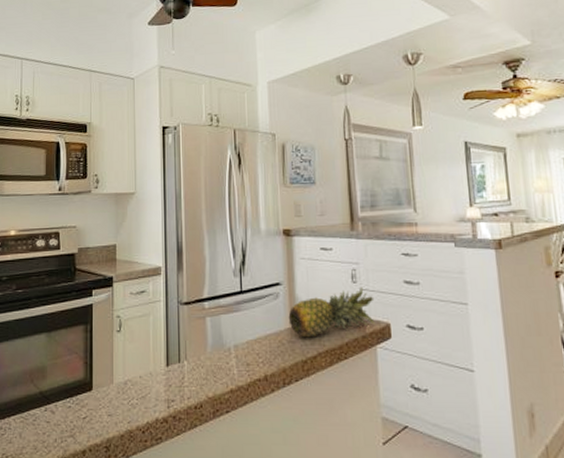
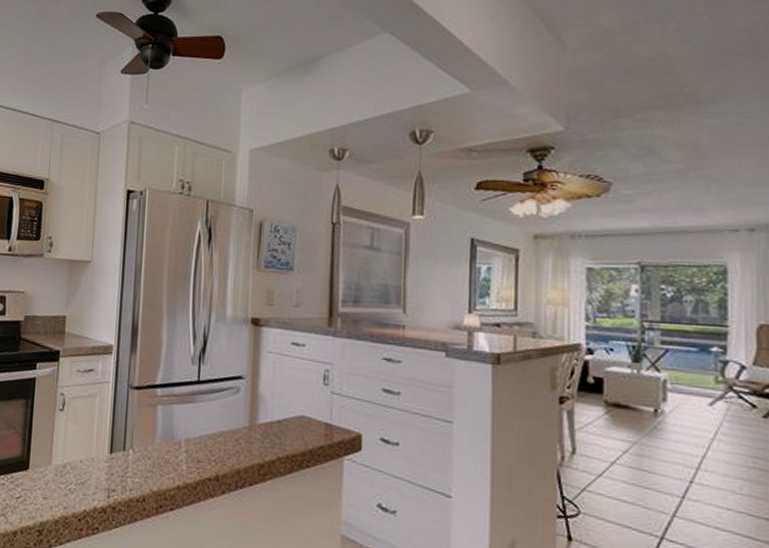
fruit: present [288,286,375,338] -> none [248,390,347,440]

